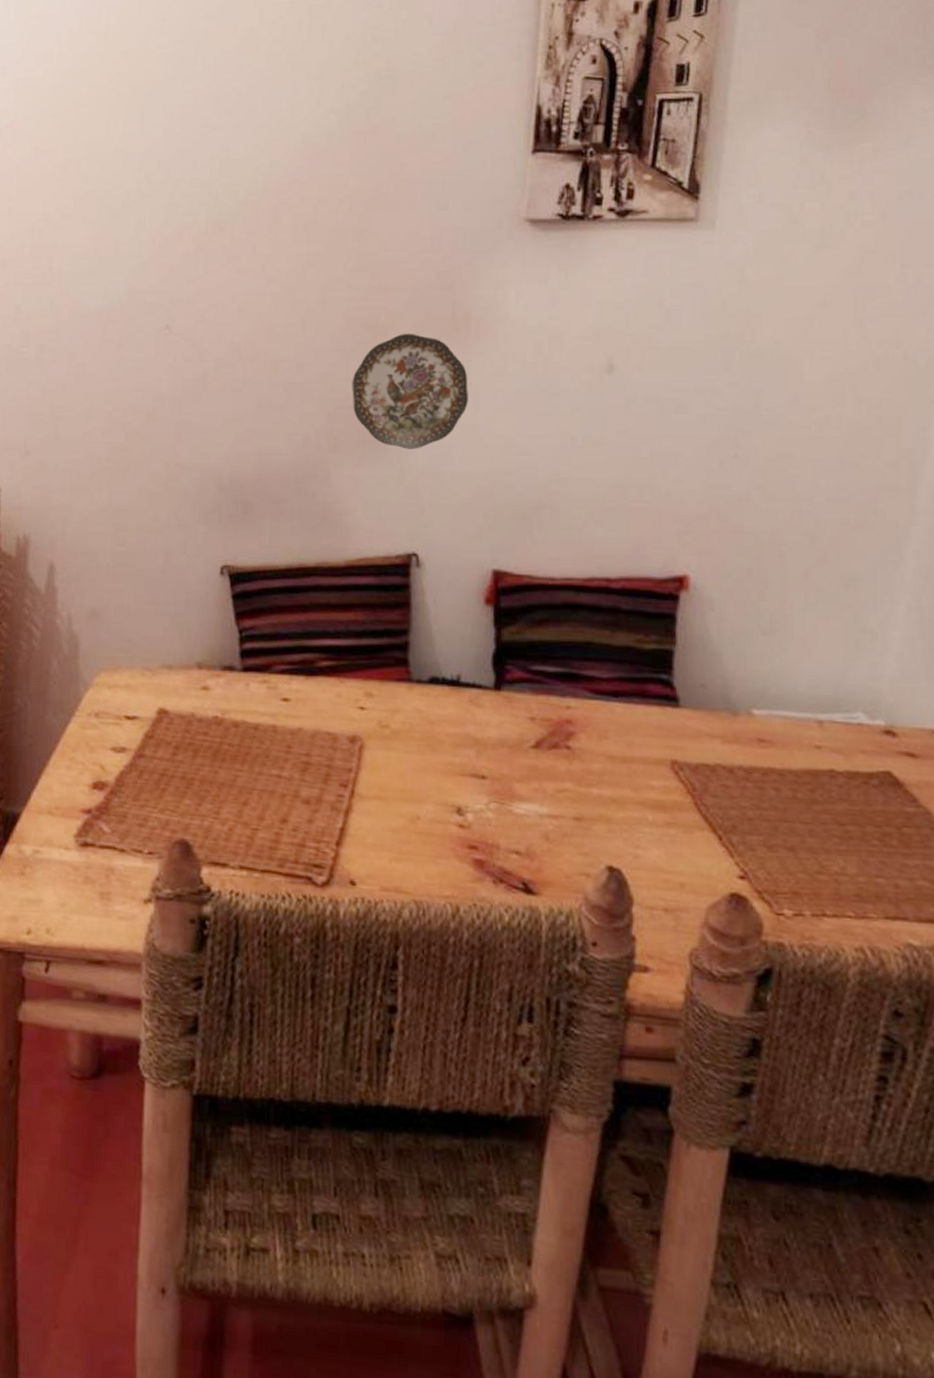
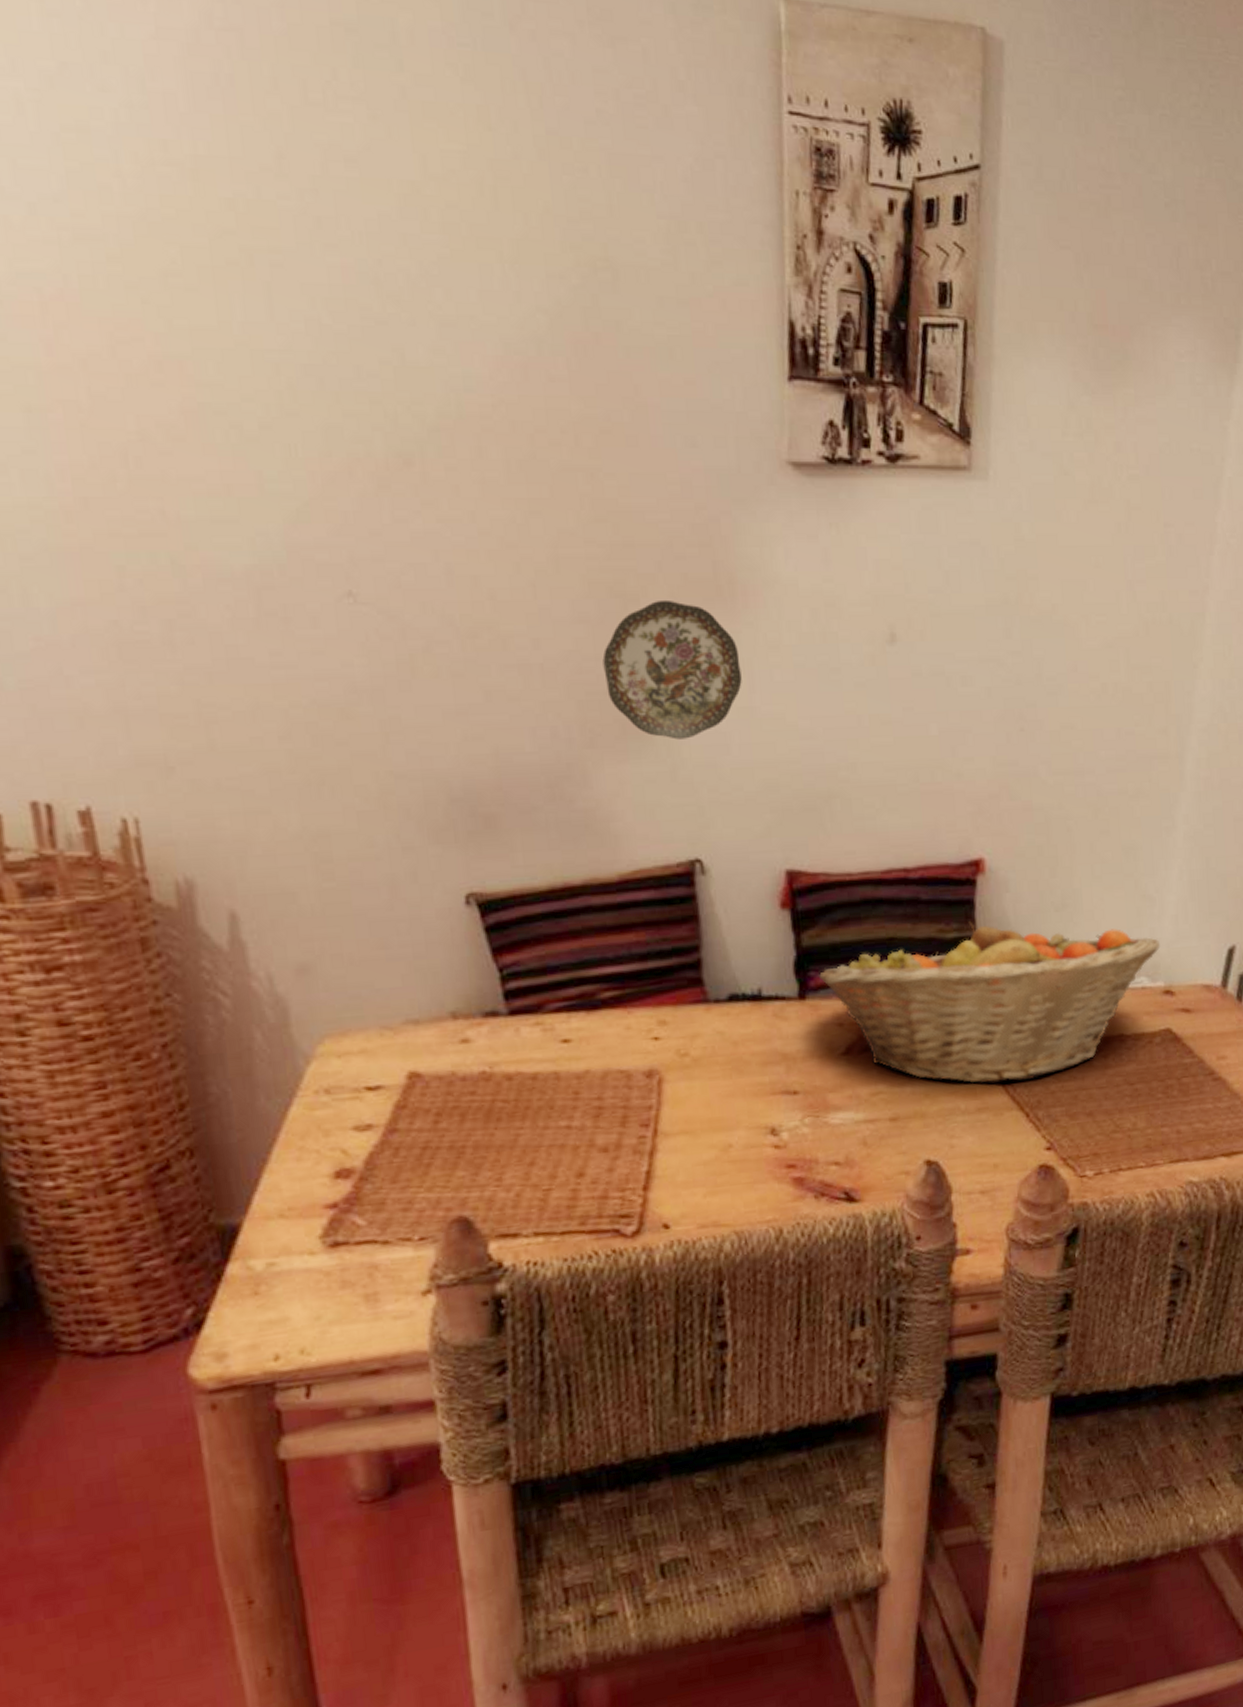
fruit basket: none [516,634,882,803] -> present [819,920,1161,1084]

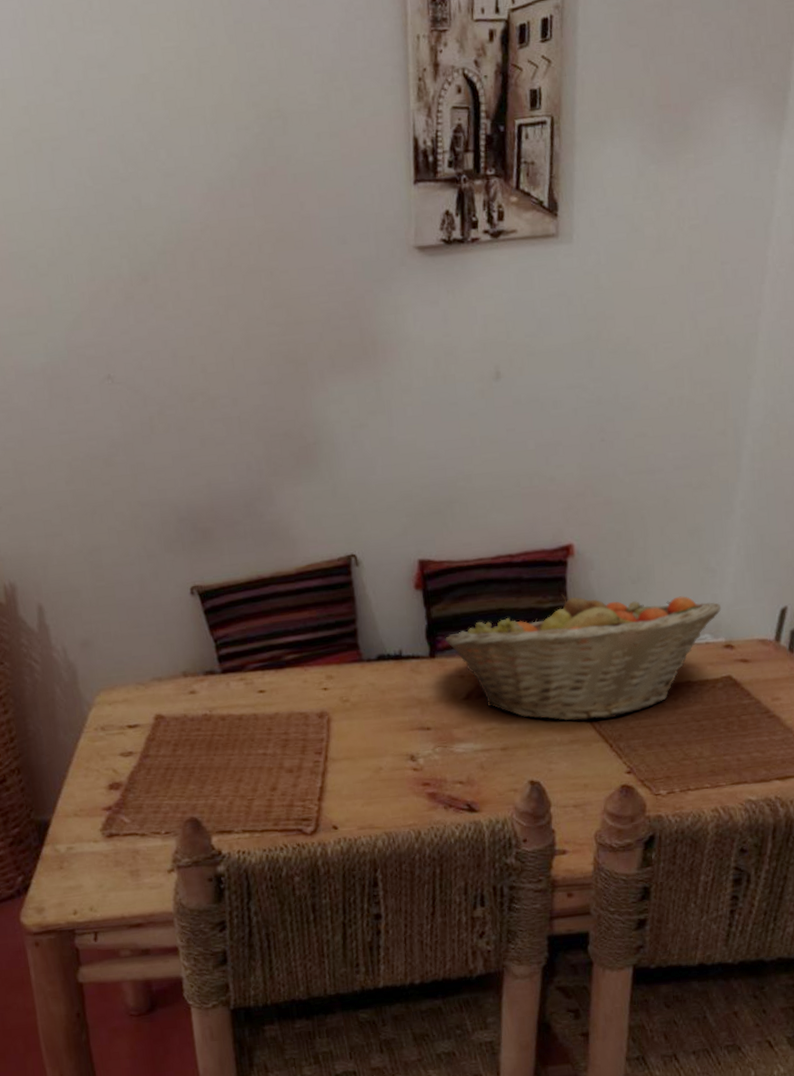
decorative plate: present [602,599,742,740] -> none [281,361,383,466]

